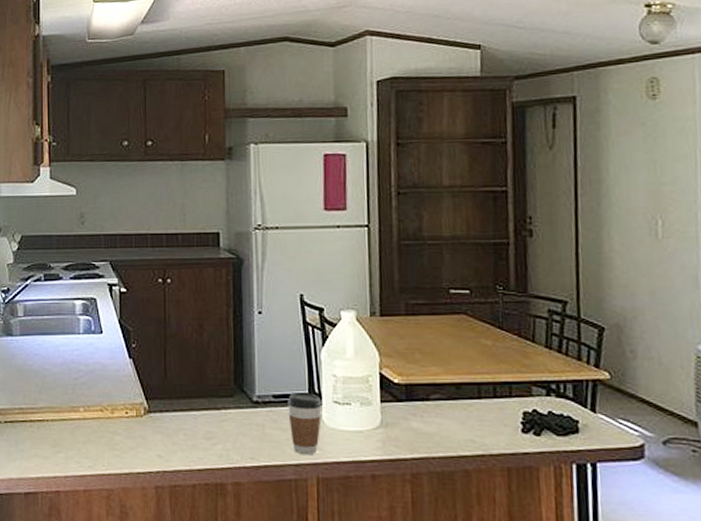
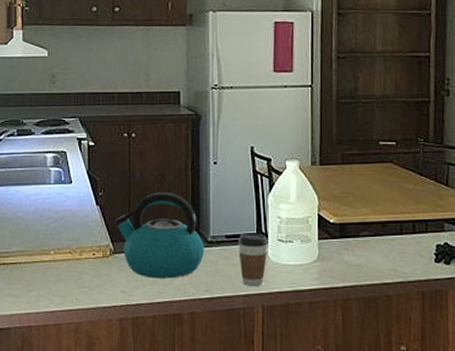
kettle: none [149,344,250,443] -> present [114,191,205,279]

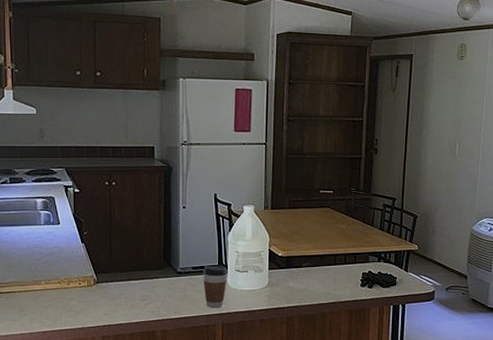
kettle: present [114,191,205,279] -> none [98,231,175,303]

